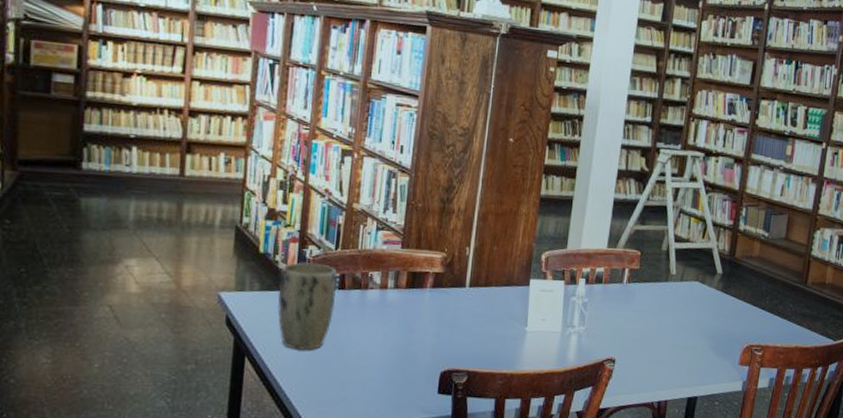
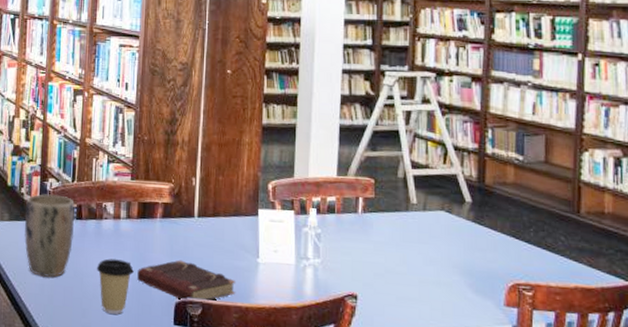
coffee cup: none [358,329,399,386] -> present [96,258,134,314]
book: none [402,329,503,370] -> present [137,259,236,302]

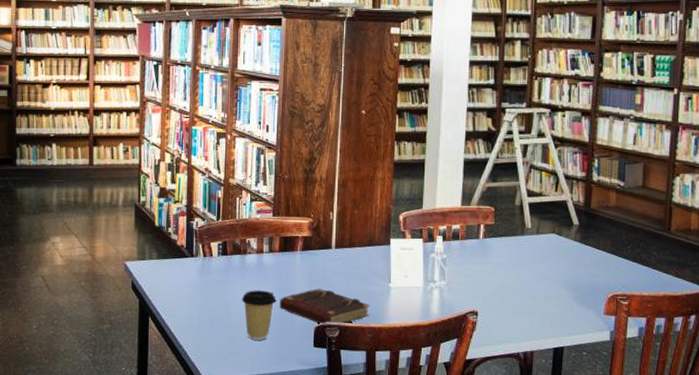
plant pot: present [24,194,76,278] -> none [172,233,221,311]

